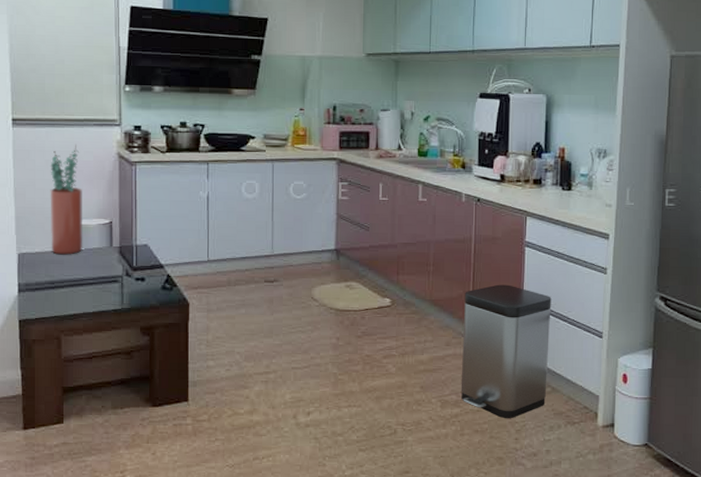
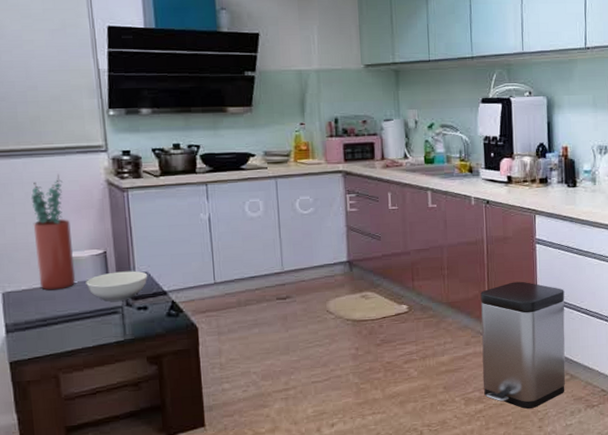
bowl: none [92,242,148,270] -> present [86,270,148,302]

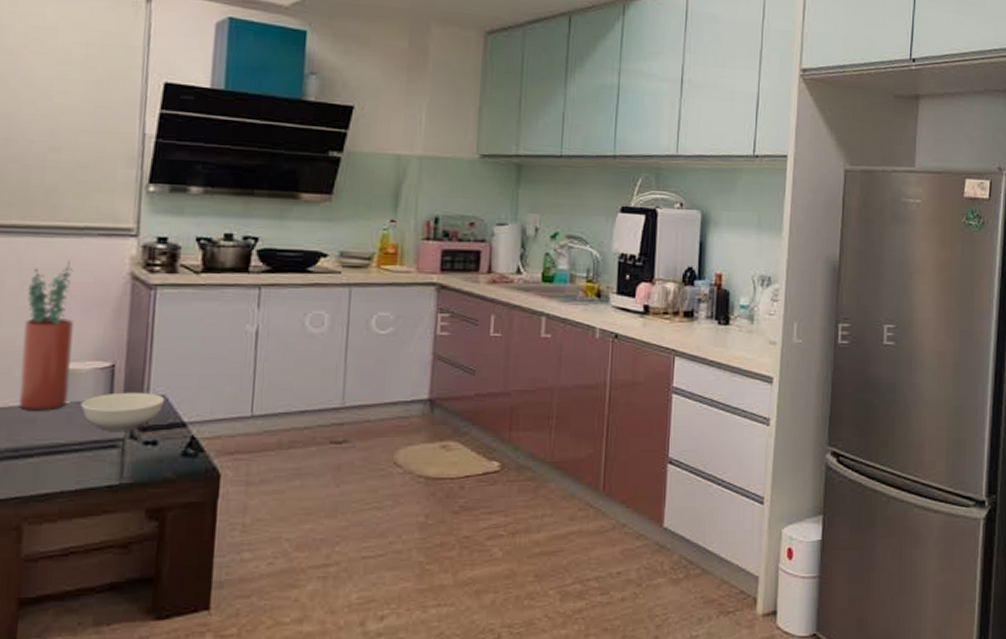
pedal bin: present [481,281,566,409] -> none [586,441,703,611]

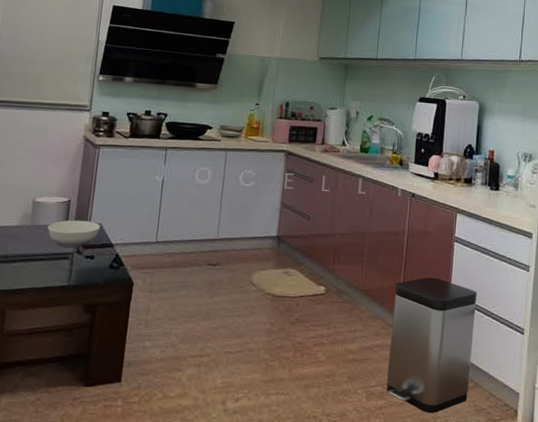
vase: present [18,261,74,411] -> none [9,127,49,230]
pedal bin: none [586,441,703,611] -> present [386,277,477,413]

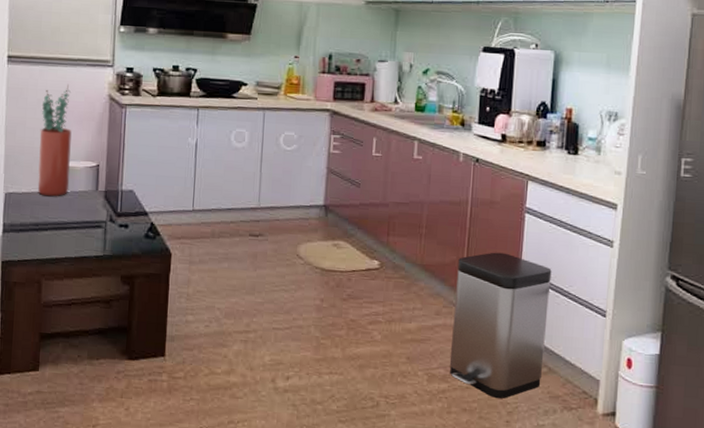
vase: none [9,127,49,230] -> present [37,84,72,197]
bowl: present [47,220,101,248] -> none [77,186,133,216]

